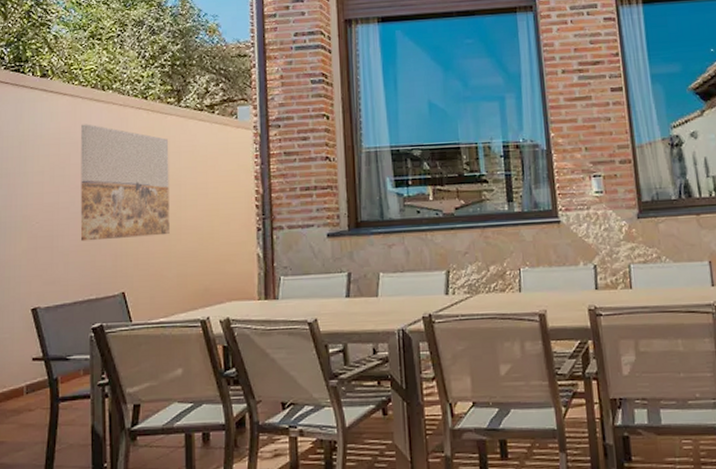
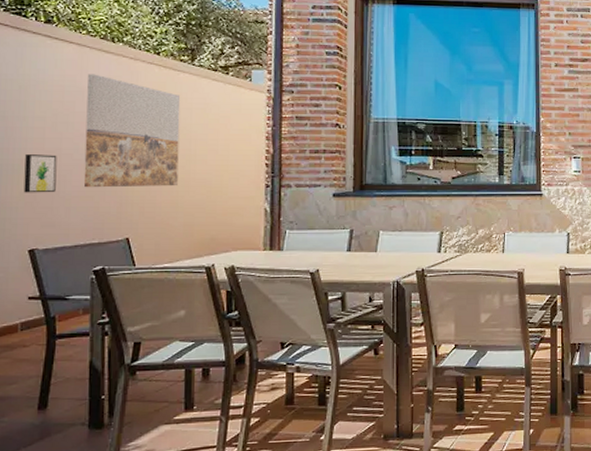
wall art: none [26,209,55,250] -> present [23,154,57,193]

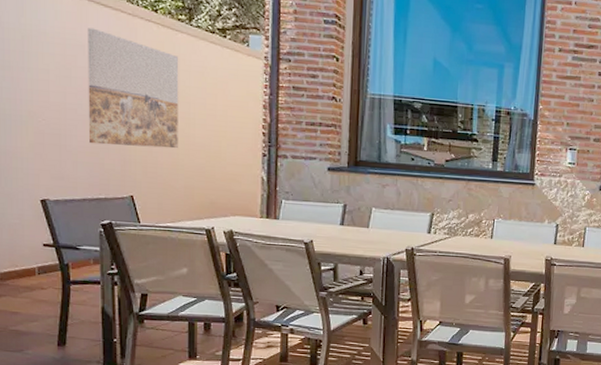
wall art: present [23,154,57,193] -> none [32,106,63,146]

